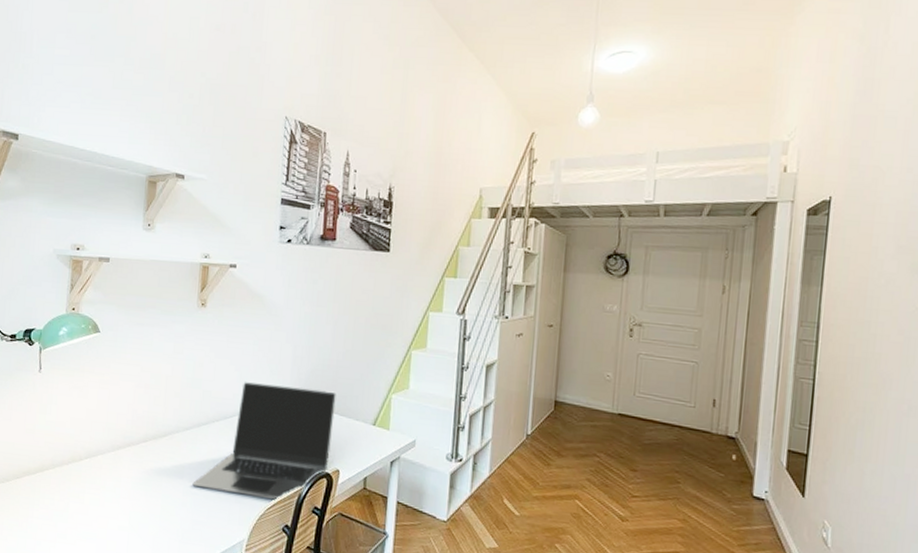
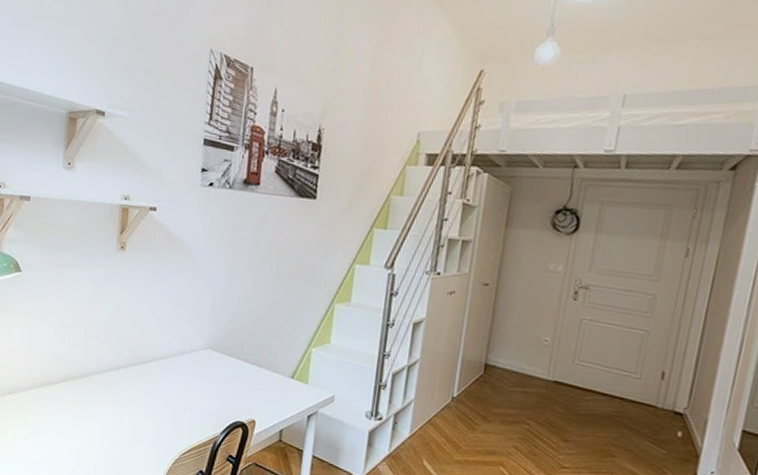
laptop: present [192,382,337,499] -> none [110,328,255,445]

